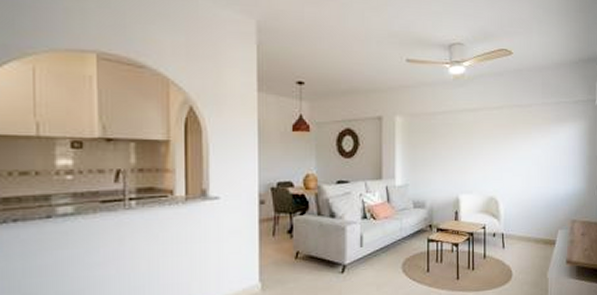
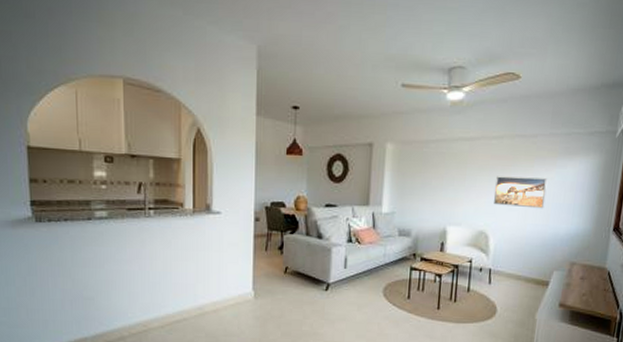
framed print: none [500,143,545,172] -> present [494,176,548,209]

